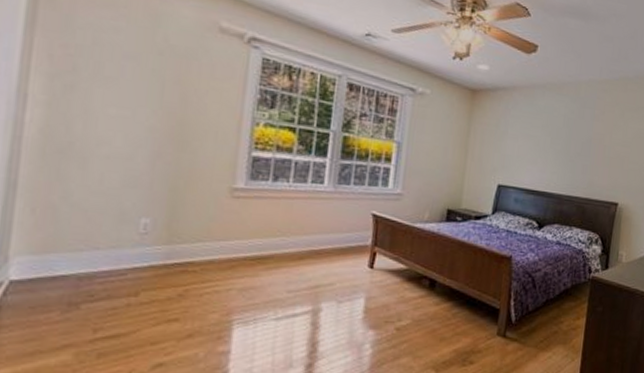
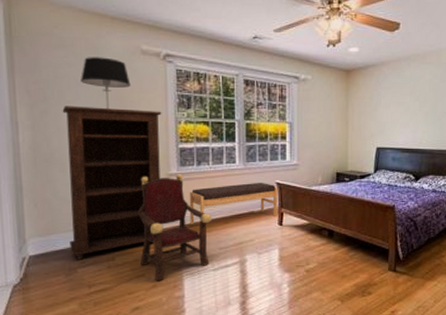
bookshelf: none [74,82,236,292] -> present [62,106,162,260]
table lamp: none [130,24,199,95] -> present [81,57,131,110]
armchair: none [175,188,283,330] -> present [138,174,212,282]
bench: none [252,210,373,258] -> present [189,182,277,225]

